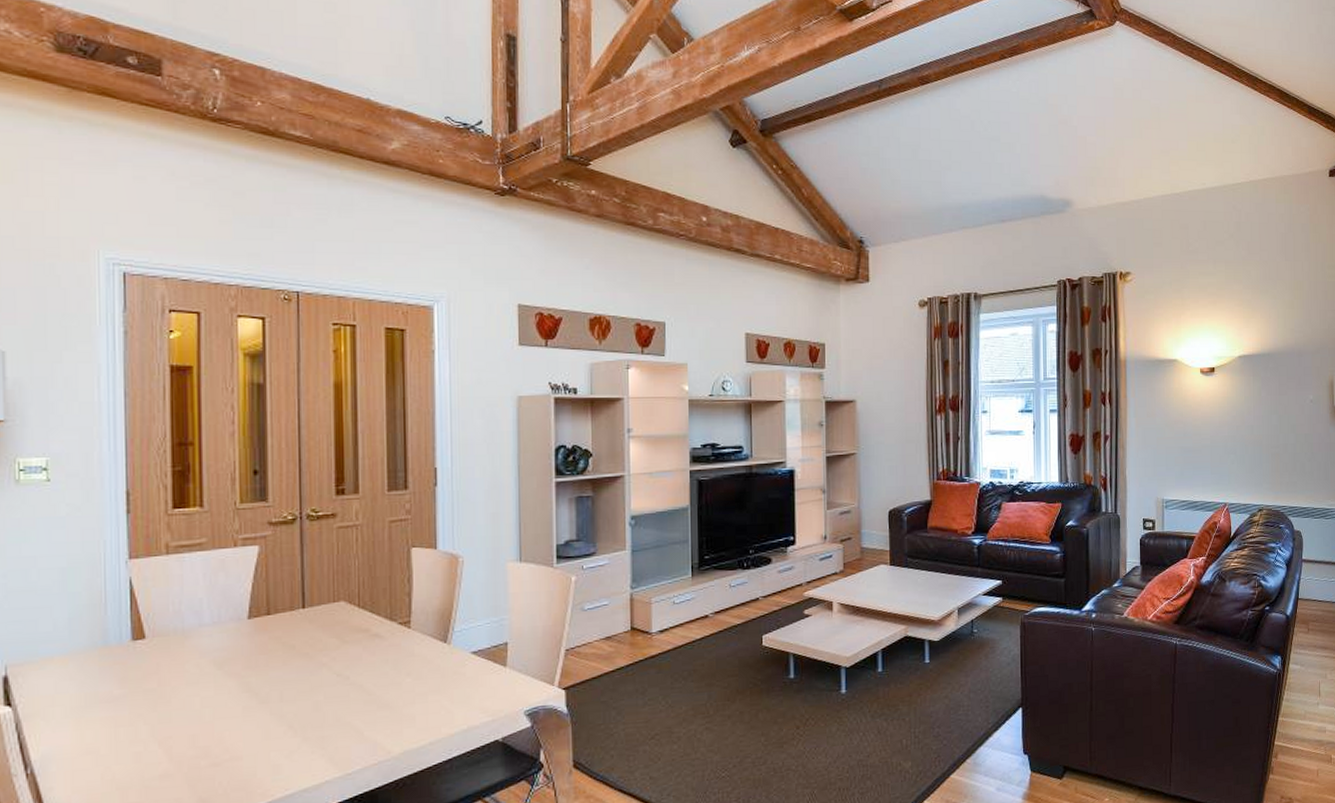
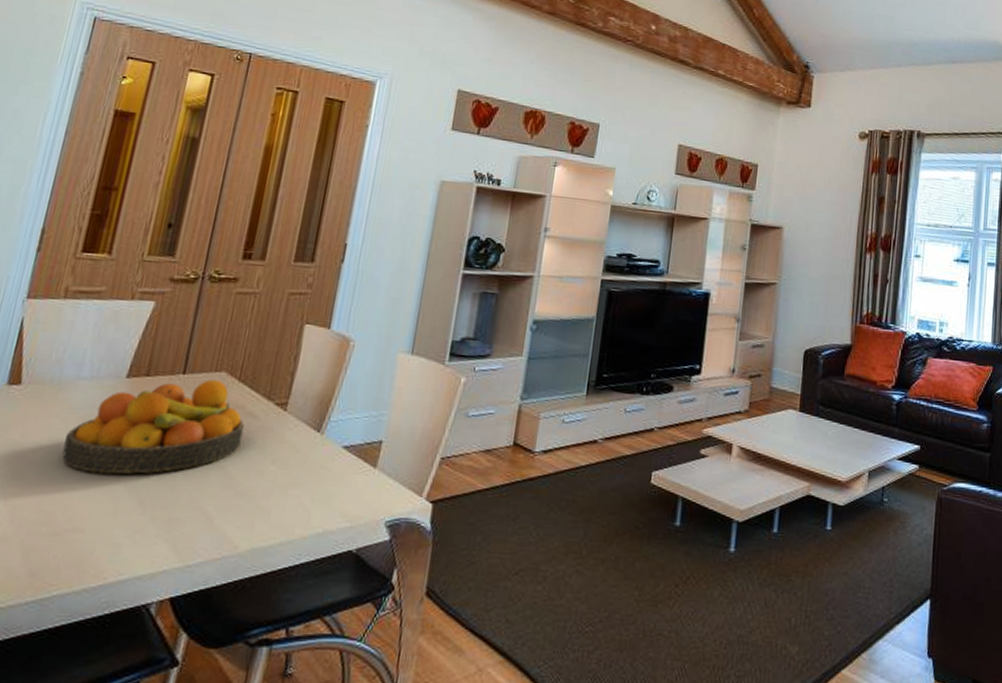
fruit bowl: none [203,610,374,708] -> present [61,380,244,475]

